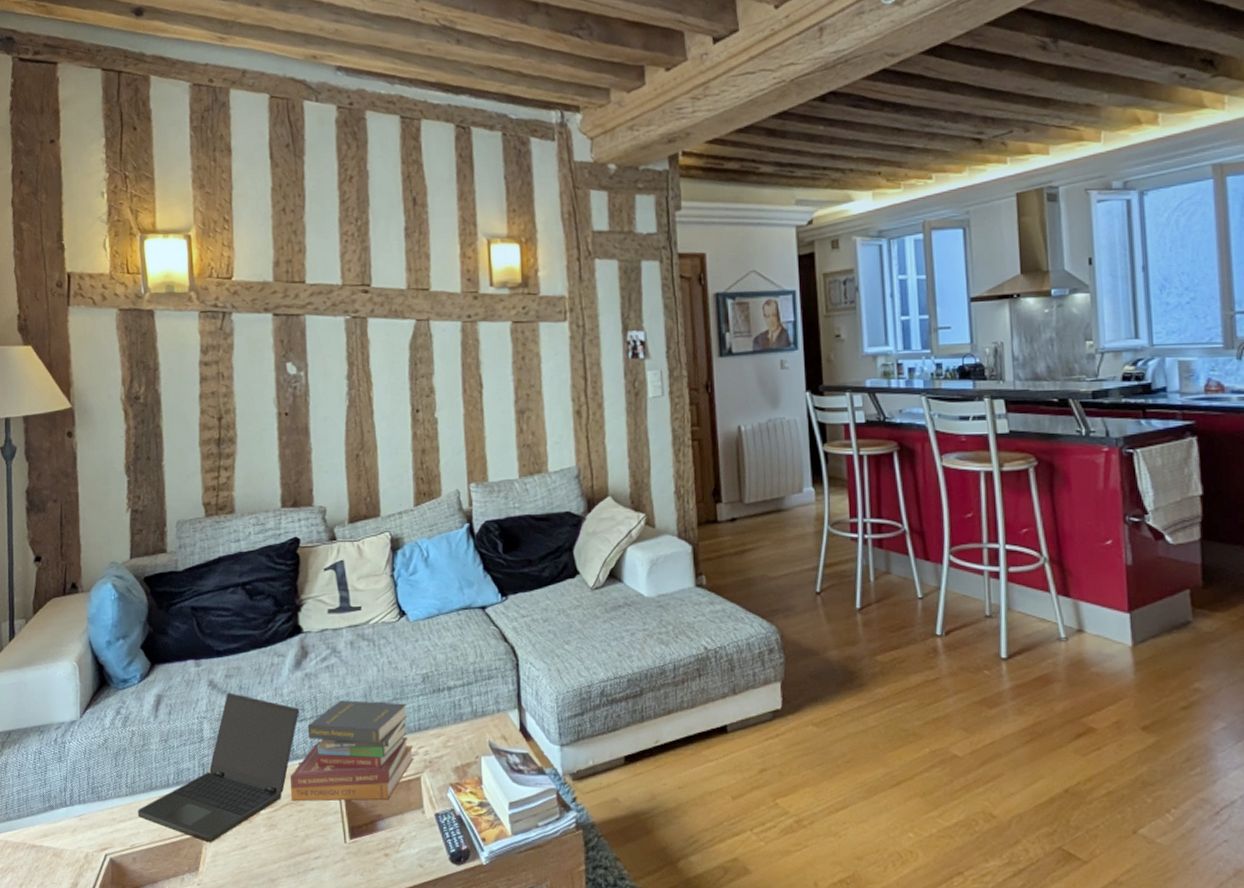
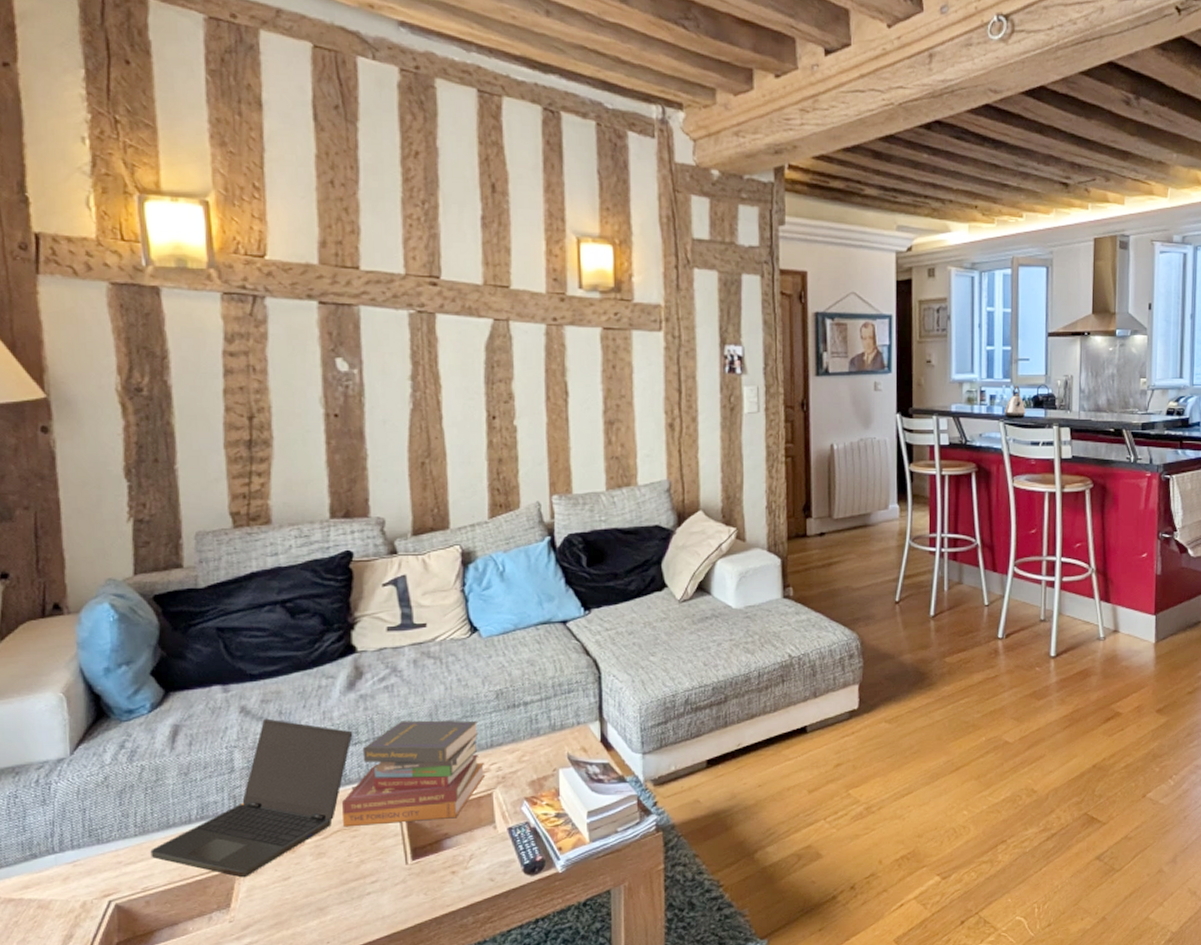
kettle: none [925,356,951,393] -> present [1003,385,1026,419]

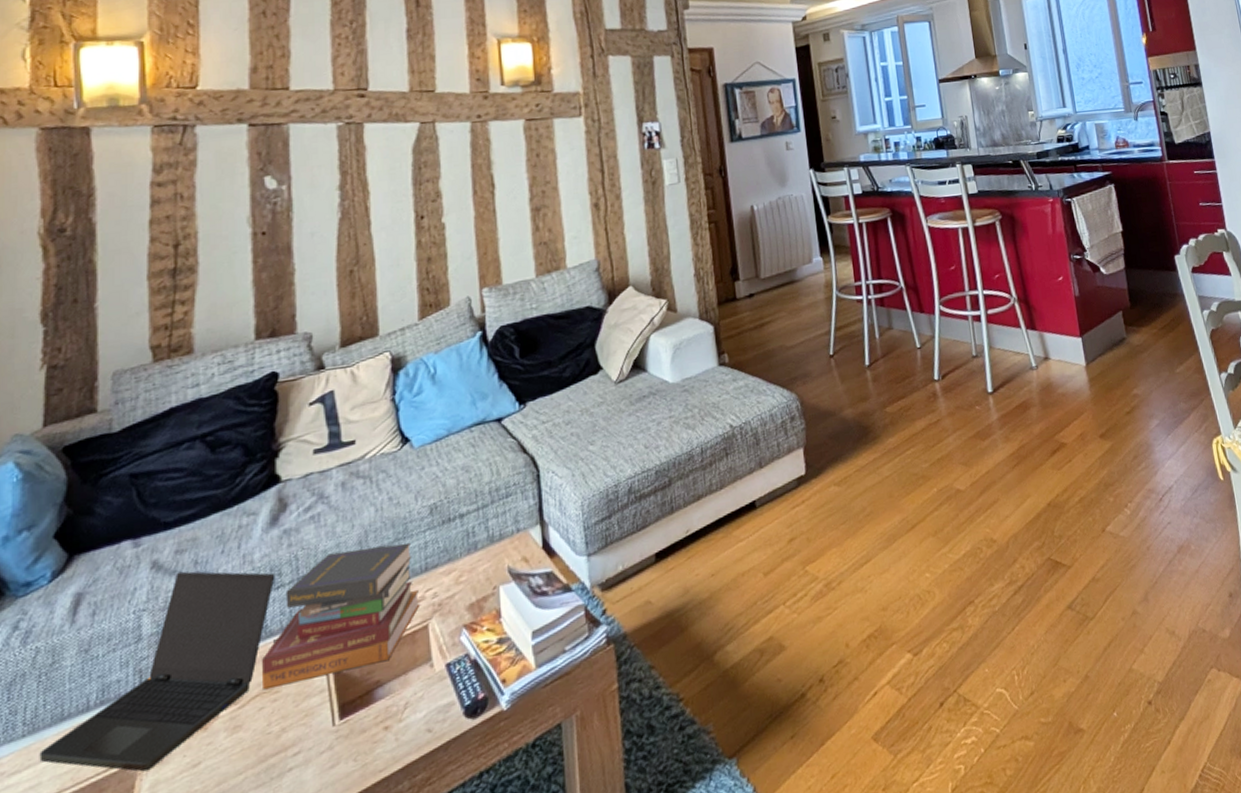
kettle: present [1003,385,1026,419] -> none [909,130,930,163]

